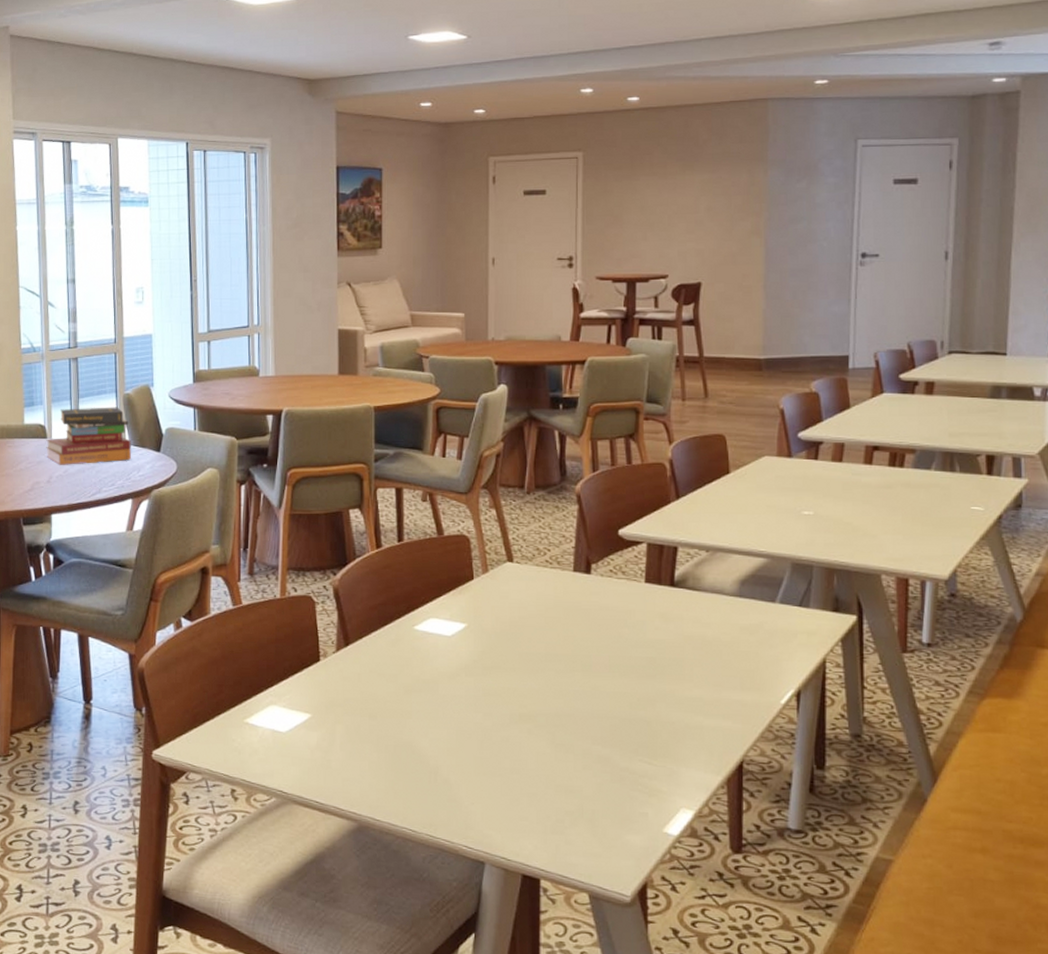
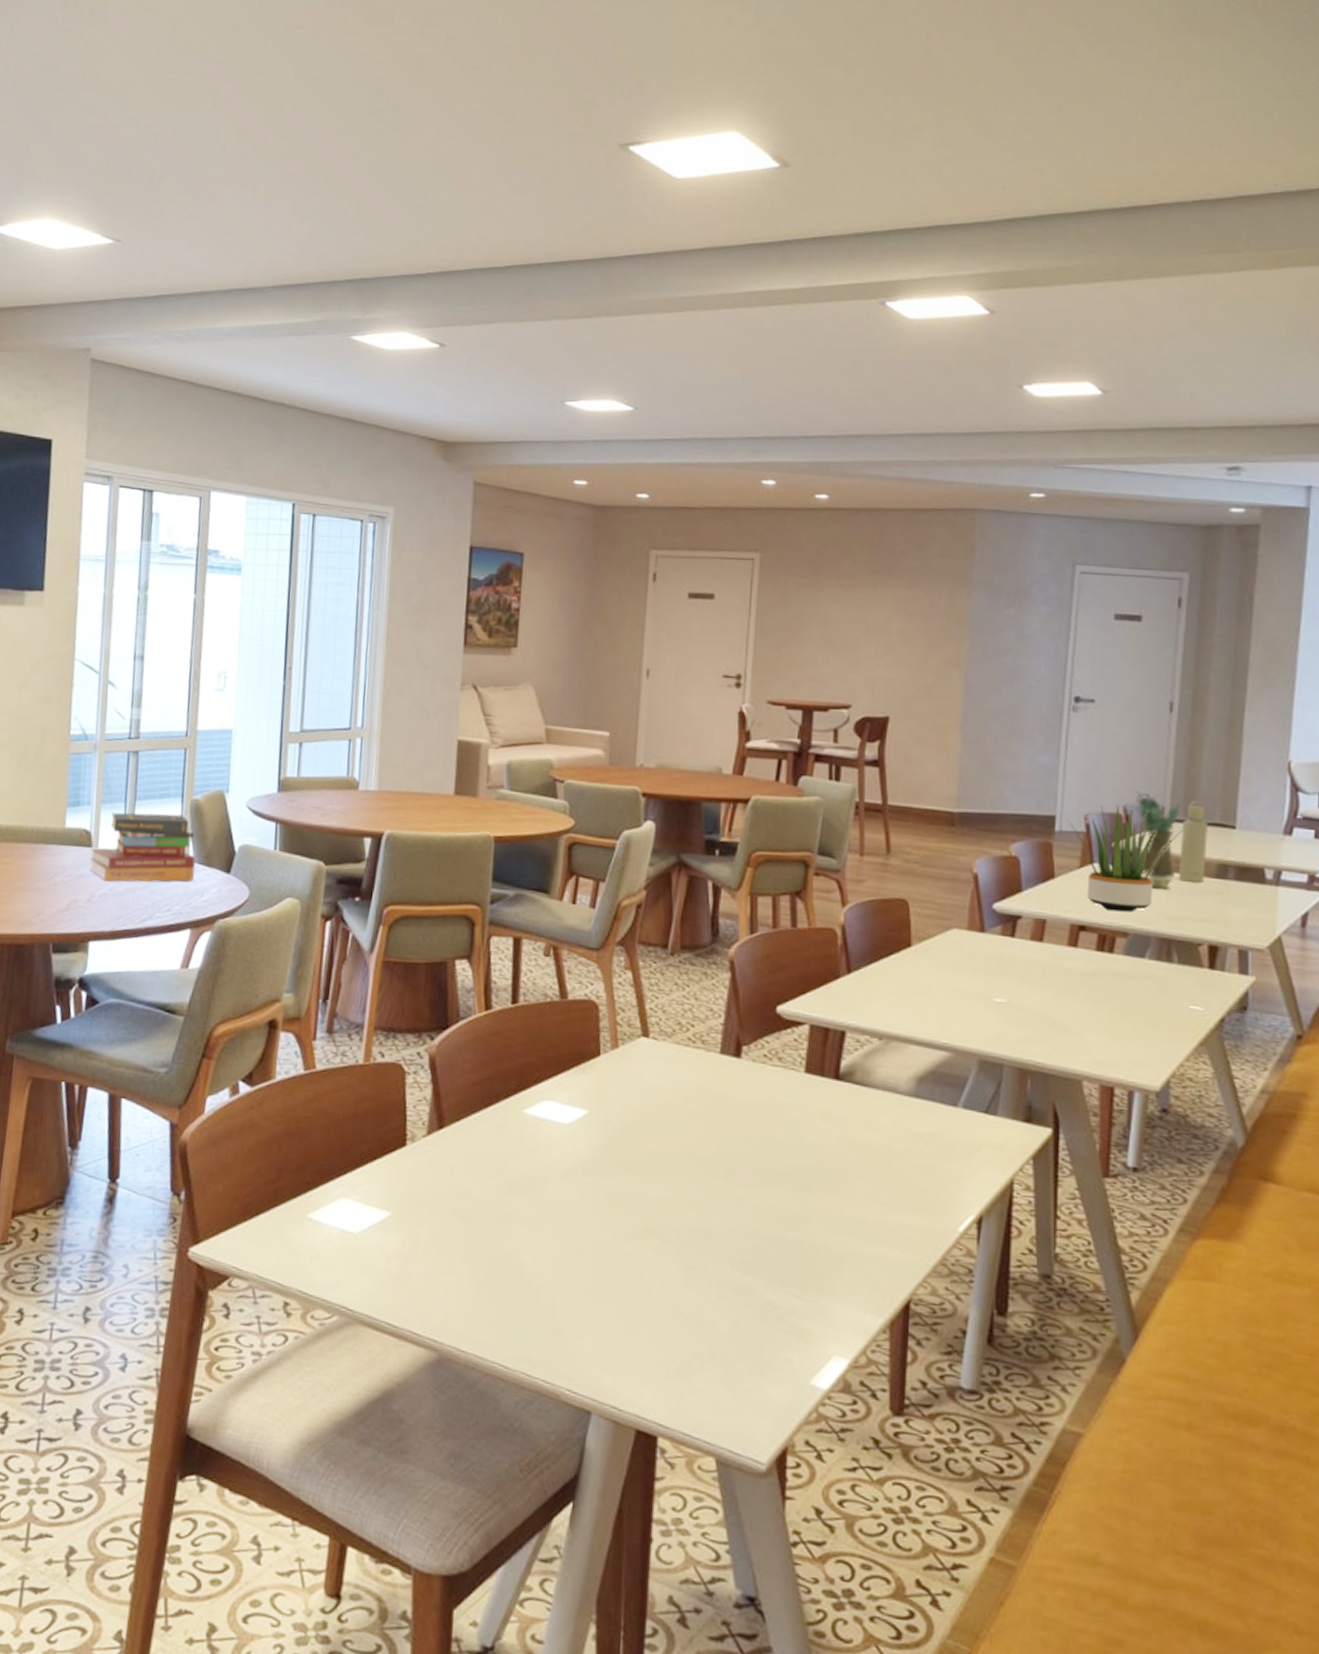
potted plant: none [857,342,963,432] -> present [1065,804,1186,912]
vase: none [918,328,957,411] -> present [1135,790,1179,890]
bottle: none [957,333,982,404] -> present [1178,800,1208,884]

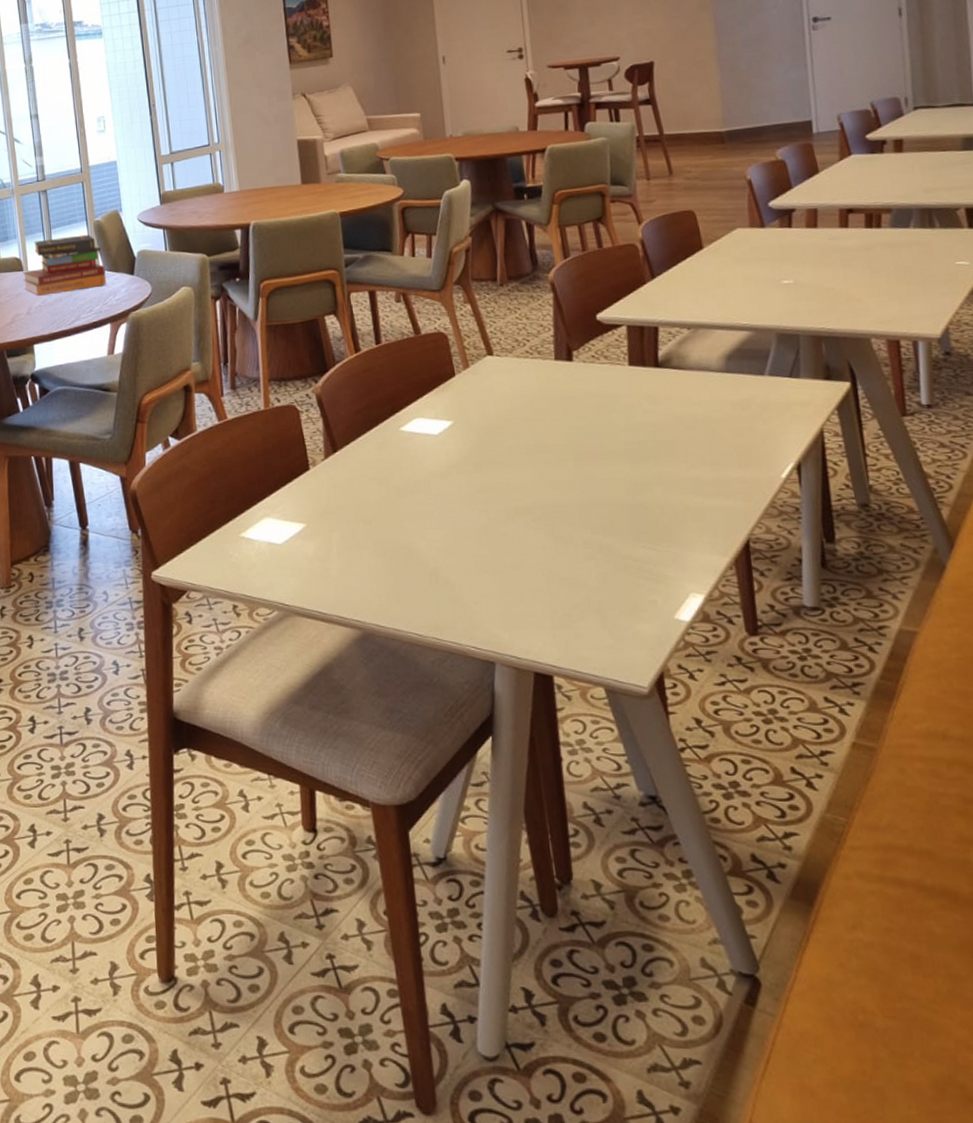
potted plant: present [1065,804,1186,912] -> none [820,102,930,193]
vase: present [1135,790,1179,890] -> none [880,87,927,168]
bottle: present [1178,800,1208,884] -> none [925,87,953,159]

